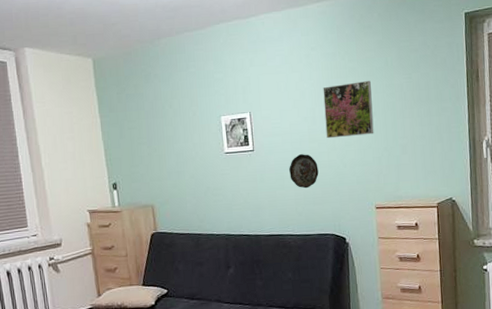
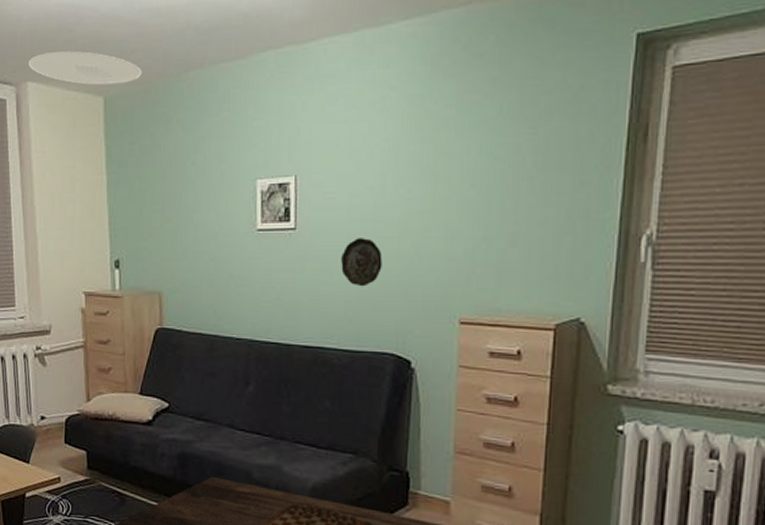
ceiling light: none [24,23,123,50] -> present [28,50,142,85]
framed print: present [323,81,374,139] -> none [398,137,473,219]

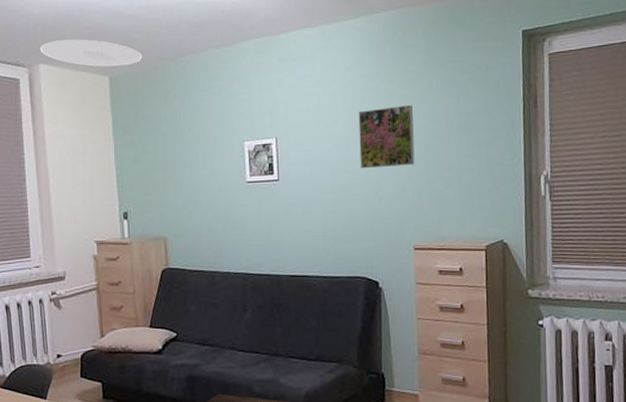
decorative plate: present [341,238,383,287] -> none [317,185,350,225]
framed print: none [398,137,473,219] -> present [358,105,415,169]

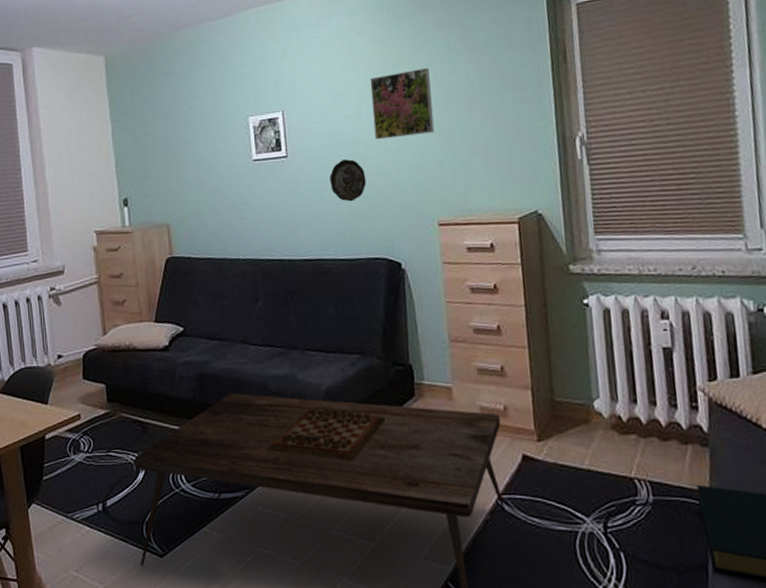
ceiling light: present [39,39,143,67] -> none [32,18,139,47]
decorative plate: none [317,185,350,225] -> present [330,159,366,202]

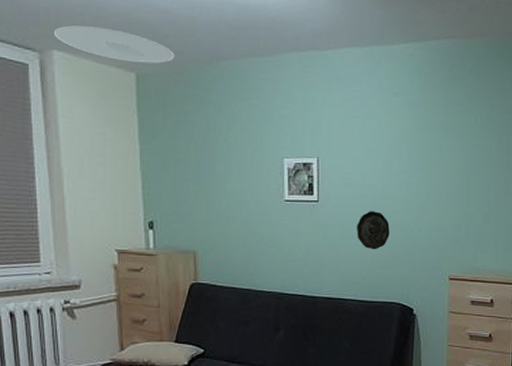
ceiling light: none [32,18,139,47] -> present [53,25,175,64]
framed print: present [370,68,435,140] -> none [402,137,456,198]

